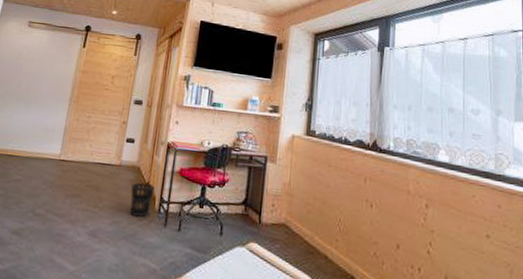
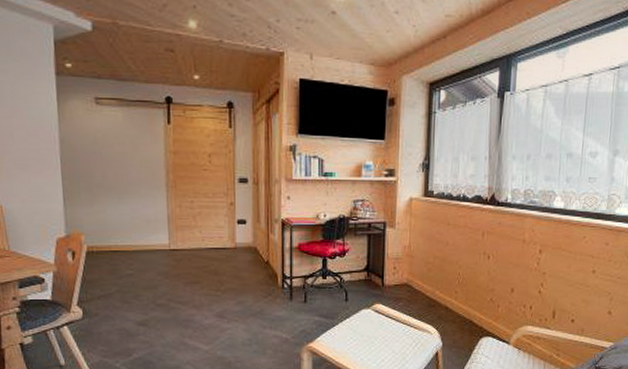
wastebasket: present [129,182,155,217] -> none [251,262,275,294]

